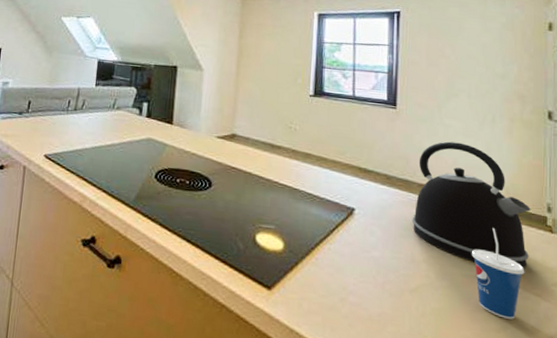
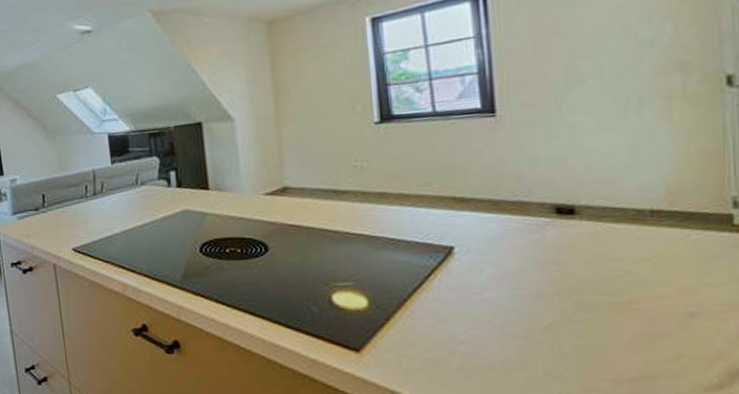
kettle: present [412,141,531,269] -> none [533,141,708,286]
cup: present [471,228,525,319] -> none [621,240,704,346]

